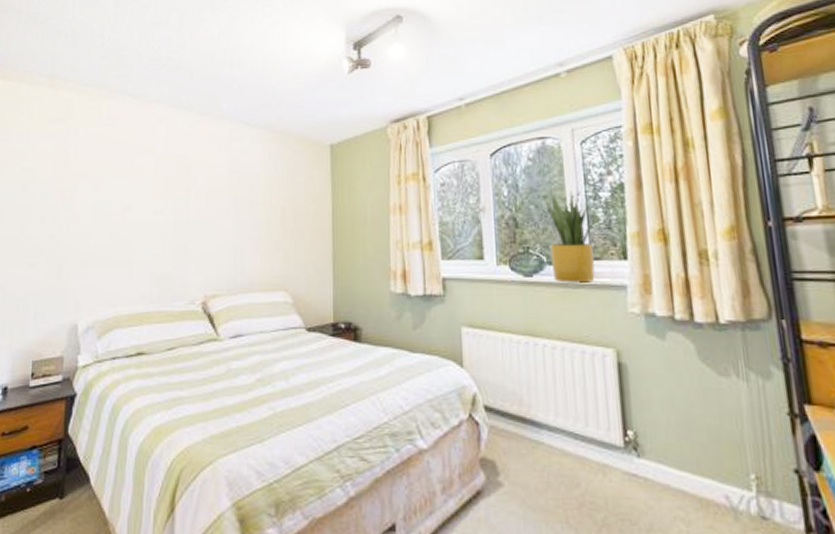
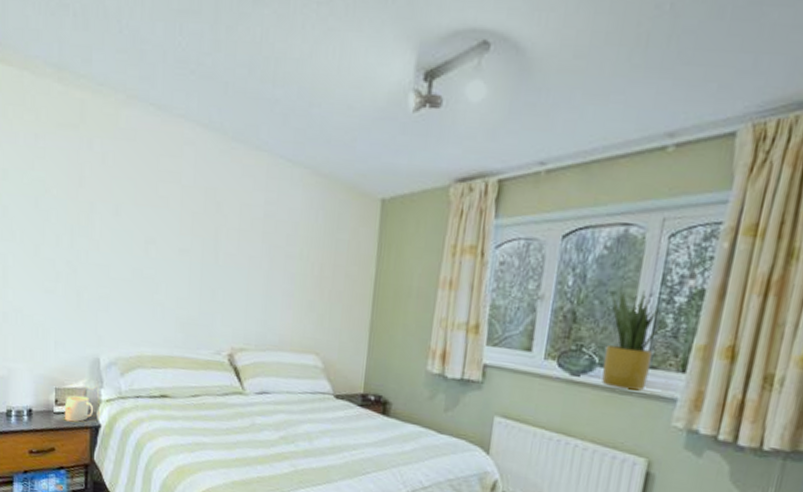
mug: none [39,365,70,395] -> present [64,395,94,422]

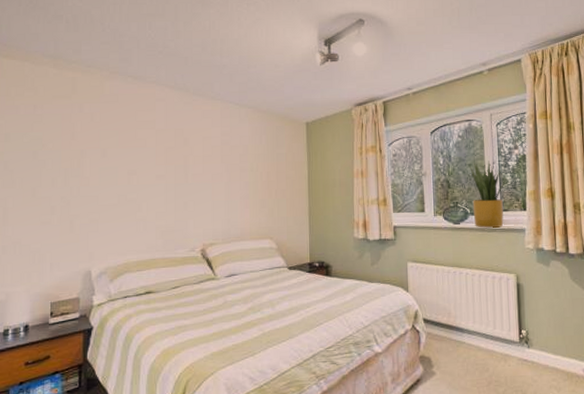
mug: present [64,395,94,422] -> none [59,305,87,330]

